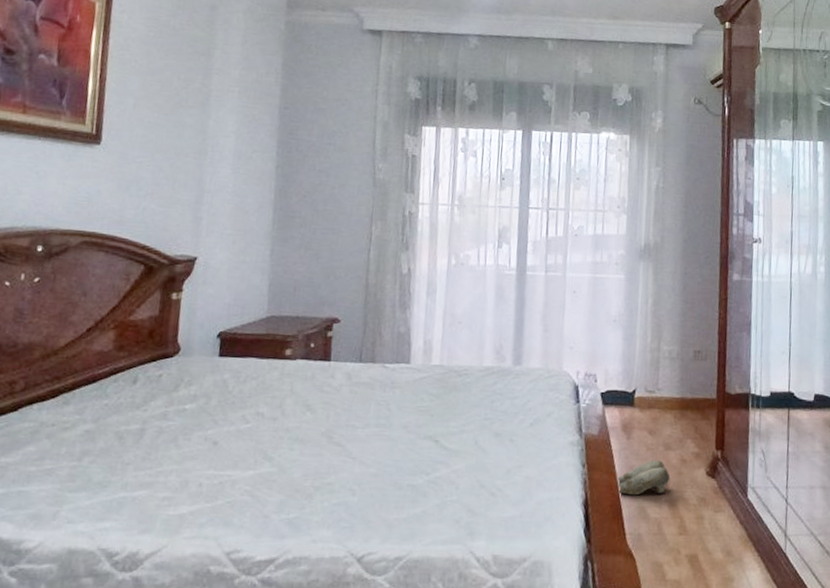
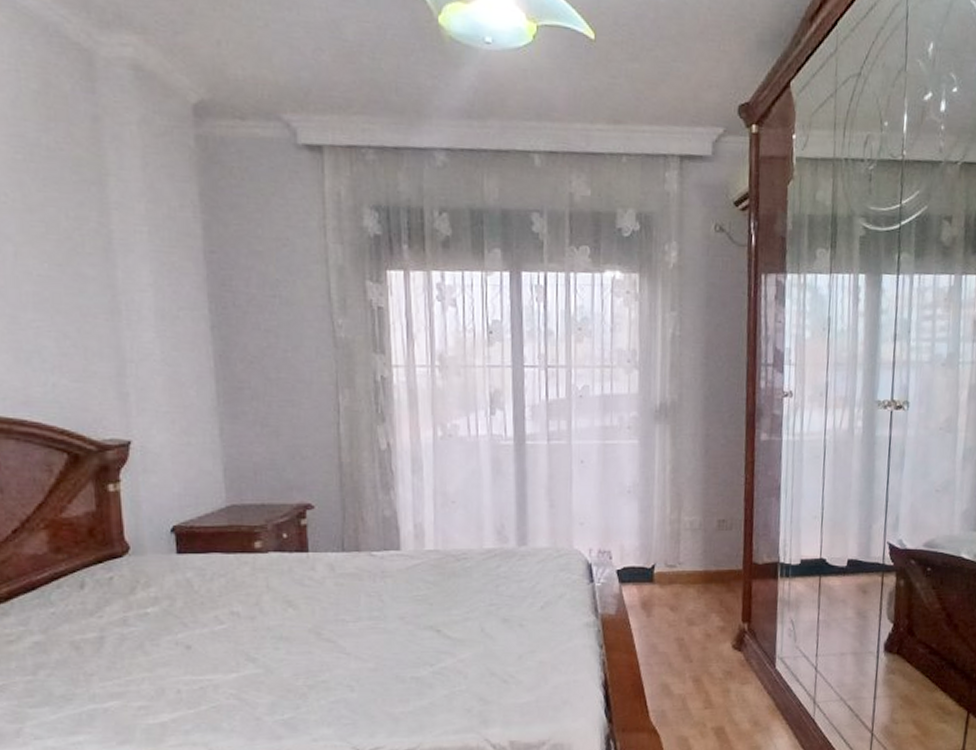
slippers: present [617,460,671,496] -> none [638,637,695,673]

